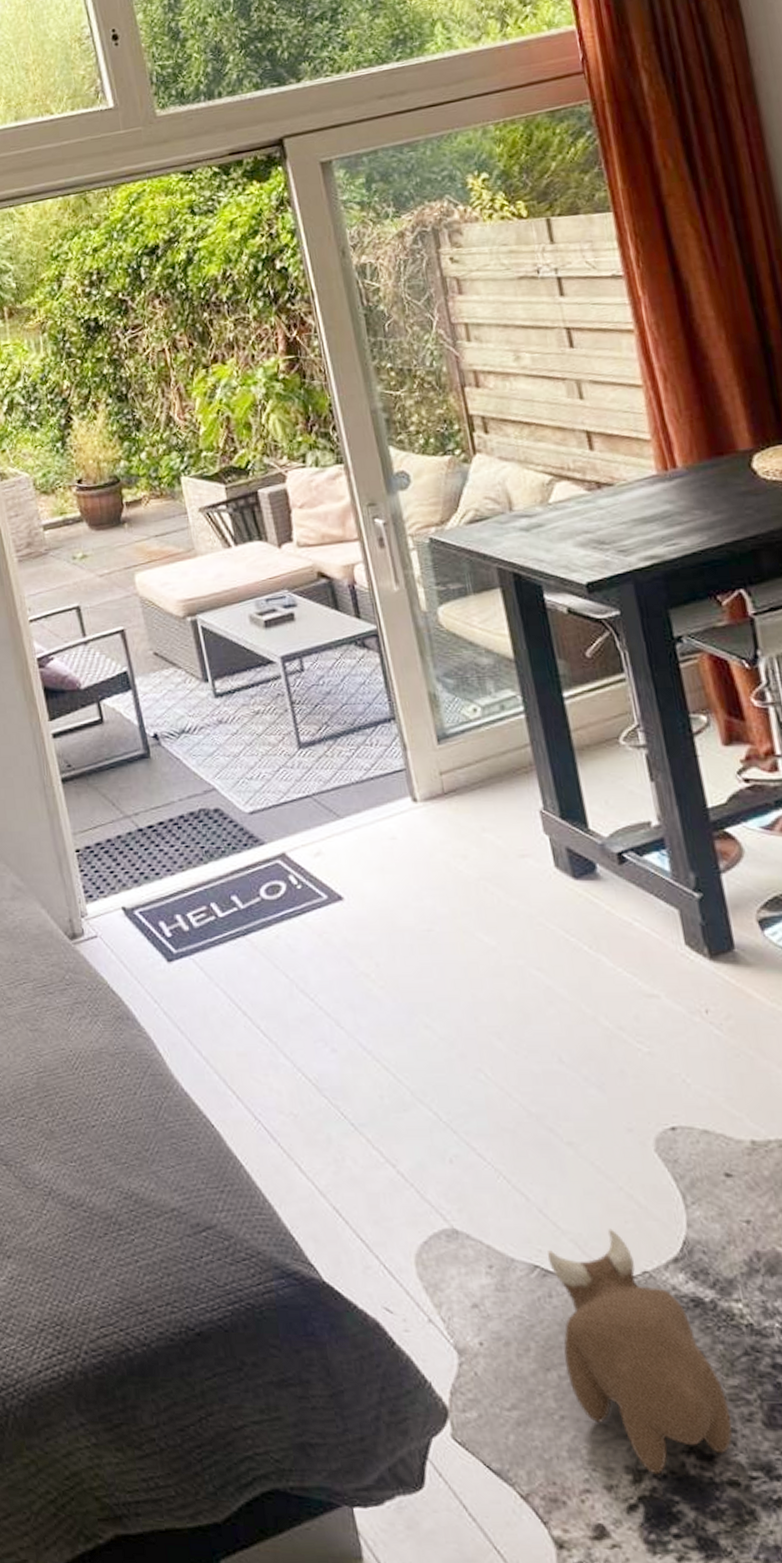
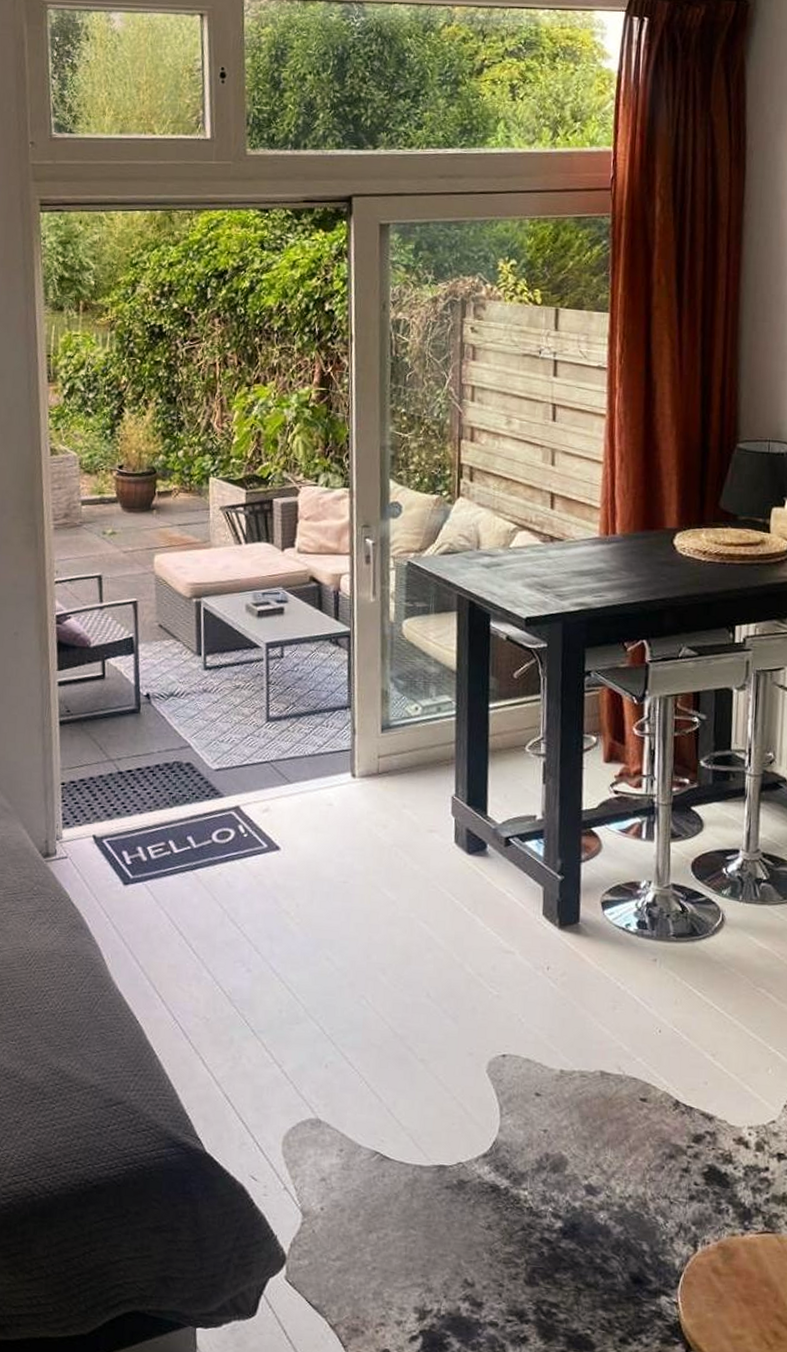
plush toy: present [548,1228,733,1475] -> none [384,1128,502,1315]

